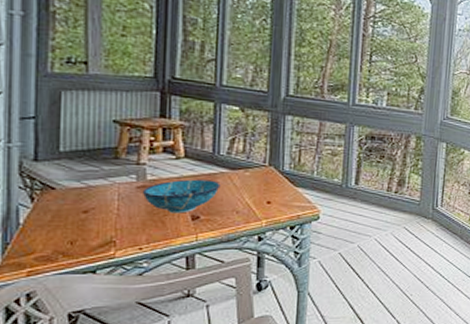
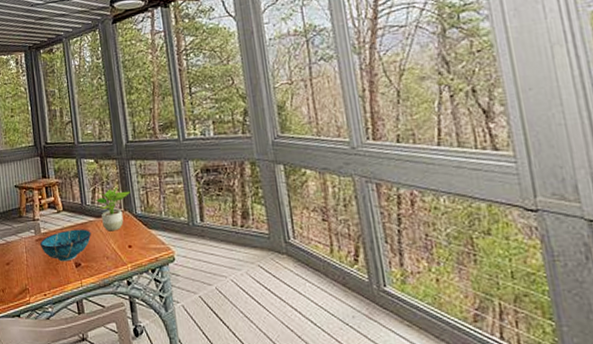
potted plant: none [234,141,280,186] -> present [95,187,130,232]

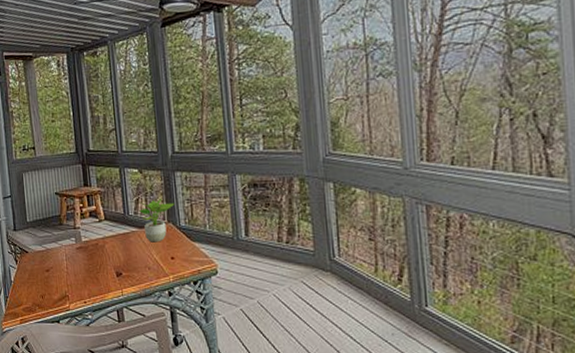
decorative bowl: present [39,229,91,262] -> none [80,239,134,271]

